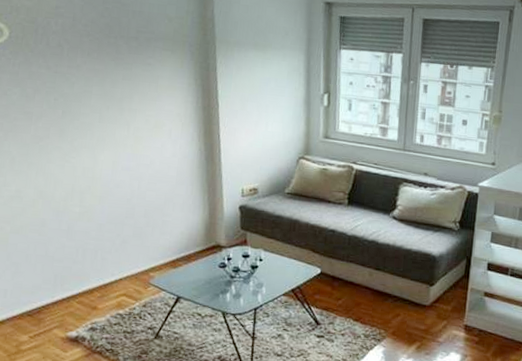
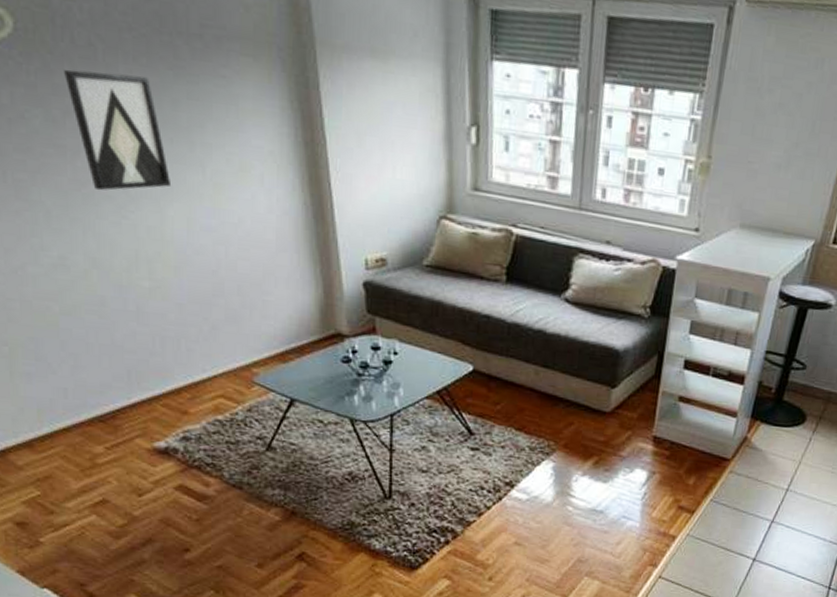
wall art: none [39,62,104,143] -> present [64,69,170,191]

